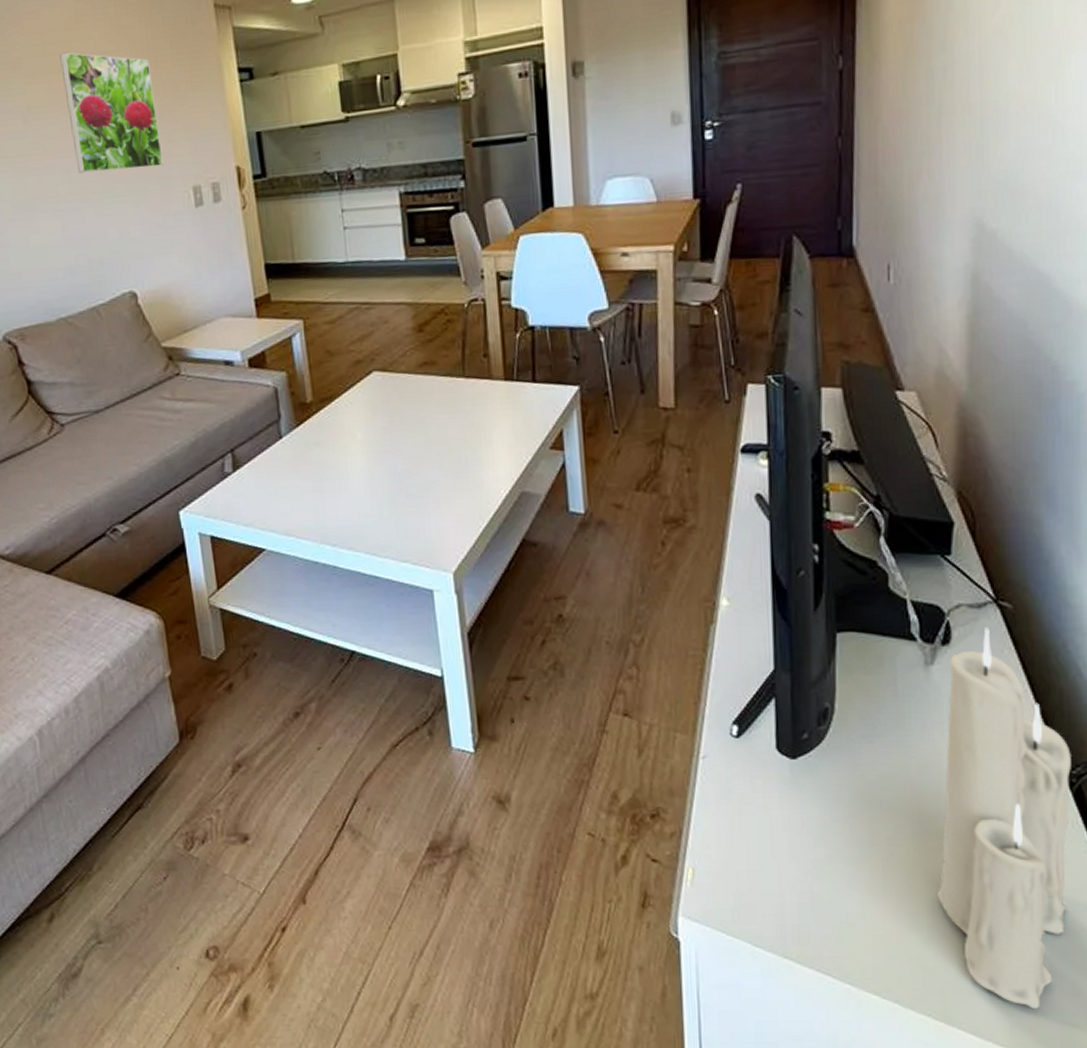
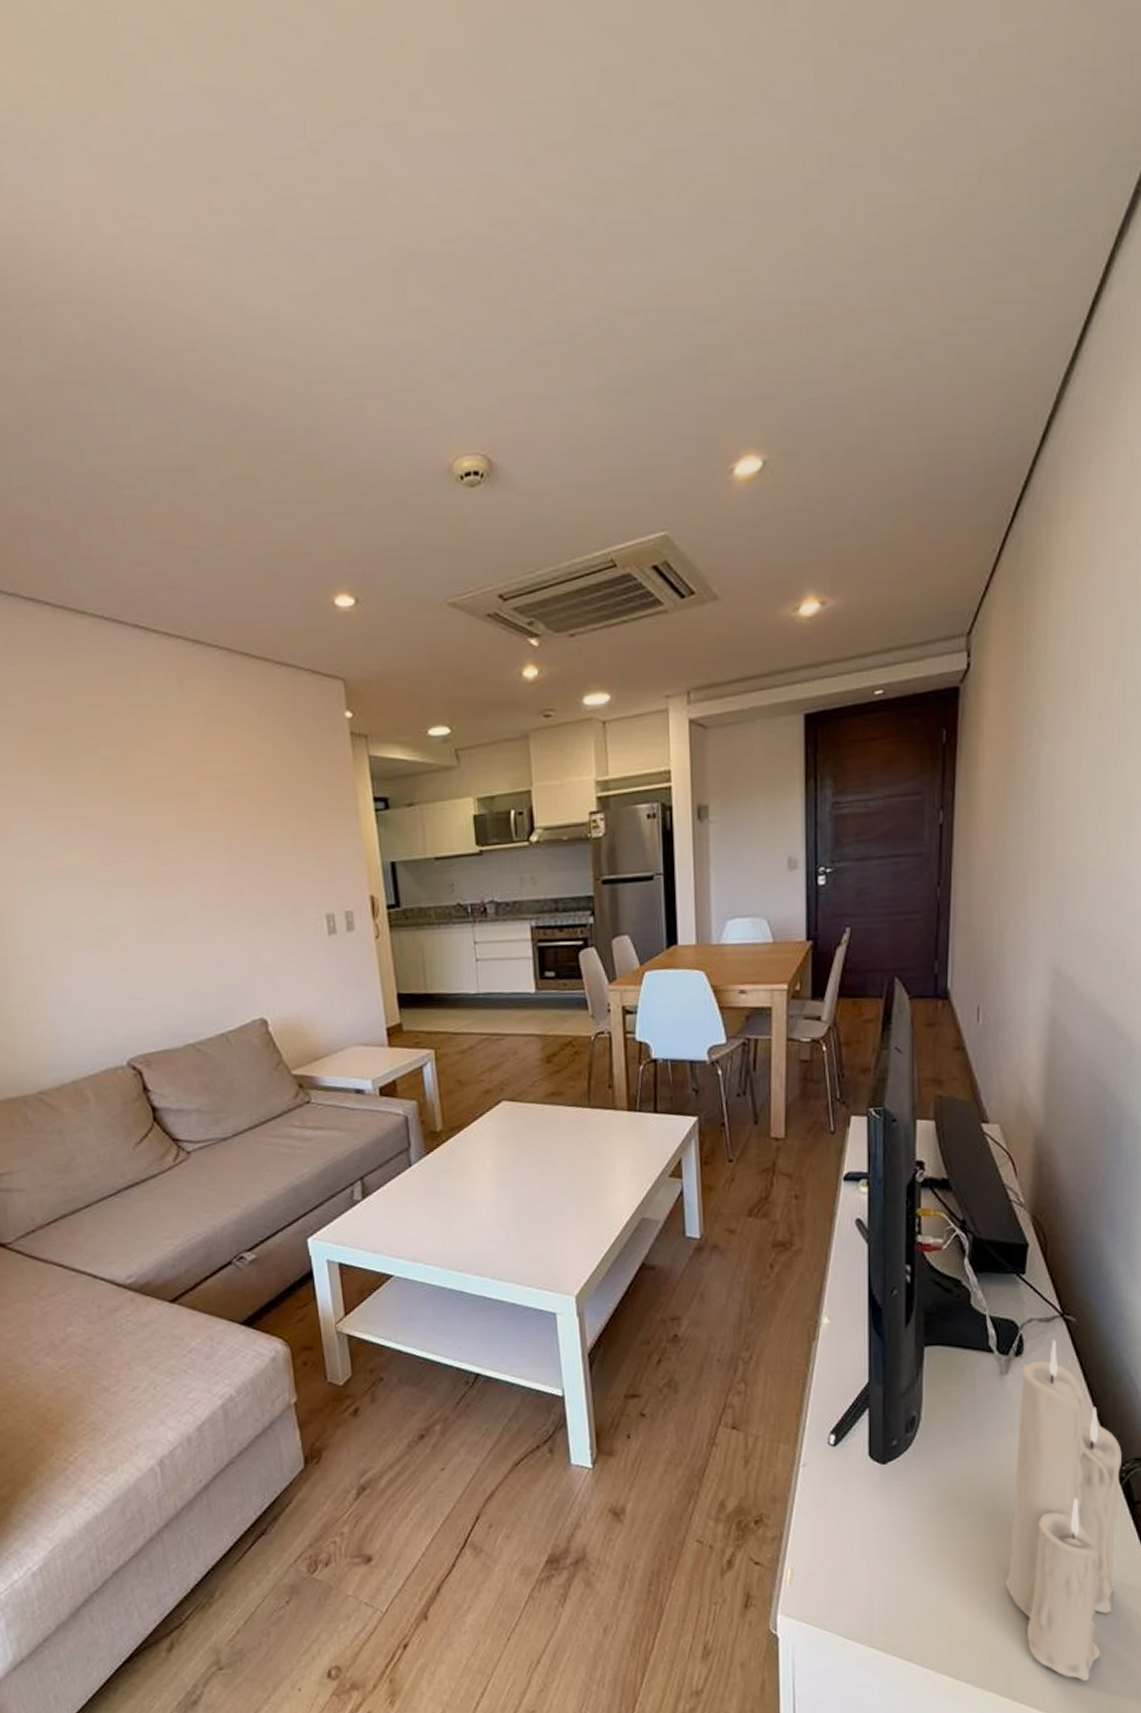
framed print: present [59,52,163,174] -> none [190,773,296,898]

